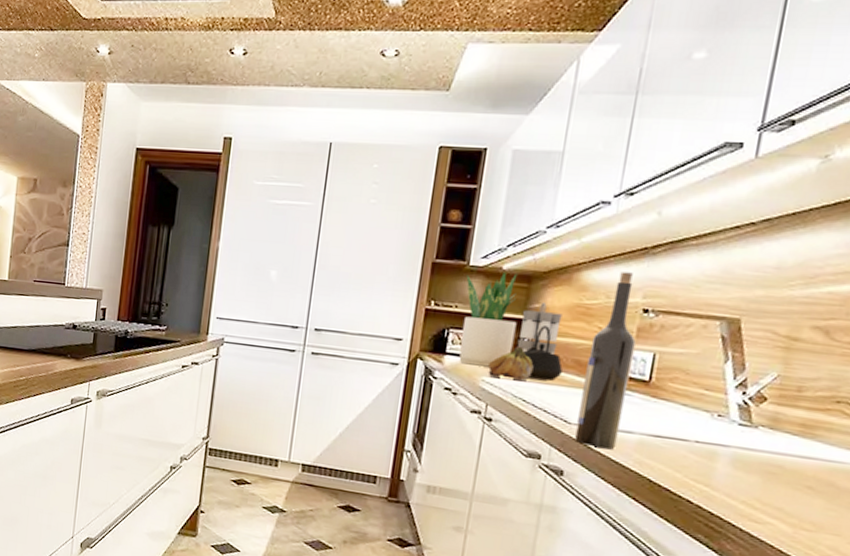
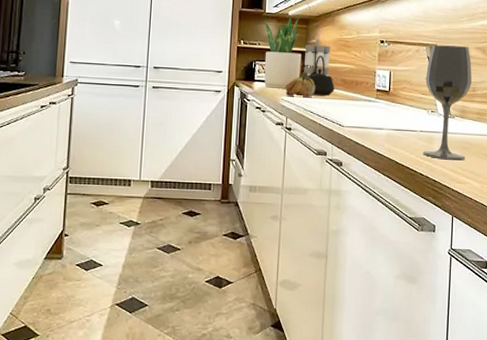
wine bottle: present [574,272,636,450] -> none [347,15,378,143]
wine glass: none [695,319,801,491] -> present [423,45,472,161]

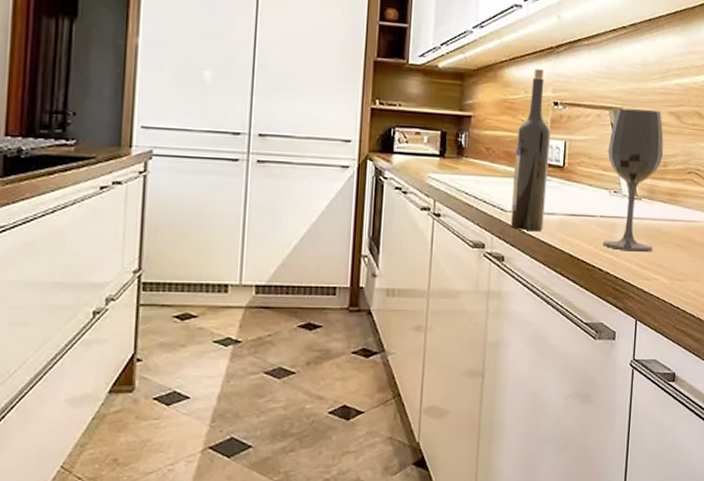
planter: present [264,16,302,89] -> none [406,69,455,163]
fruit: present [285,72,316,98] -> none [433,141,472,175]
spice rack: present [303,38,331,76] -> none [456,99,492,148]
kettle: present [307,55,335,96] -> none [462,121,496,172]
wine bottle: none [347,15,378,143] -> present [511,69,551,232]

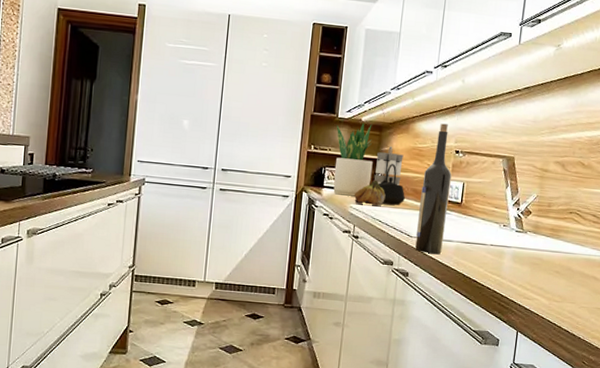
planter: none [406,69,455,163] -> present [333,122,373,196]
fruit: none [433,141,472,175] -> present [354,180,386,207]
spice rack: none [456,99,492,148] -> present [374,146,404,185]
kettle: none [462,121,496,172] -> present [378,164,405,205]
wine glass: present [602,108,664,252] -> none [491,157,549,276]

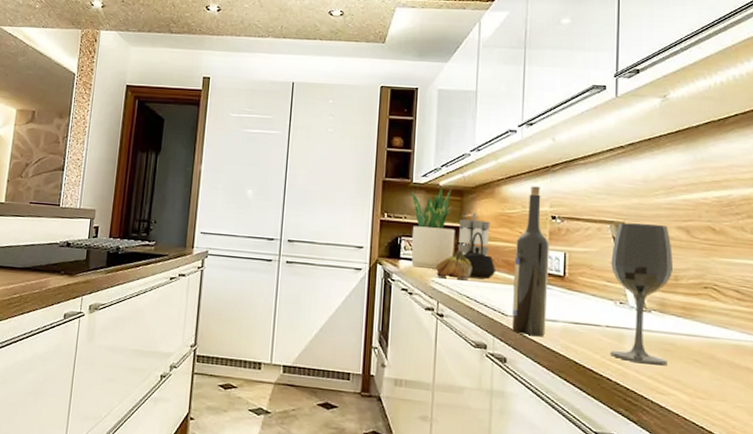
wine glass: none [491,157,549,276] -> present [610,222,672,366]

